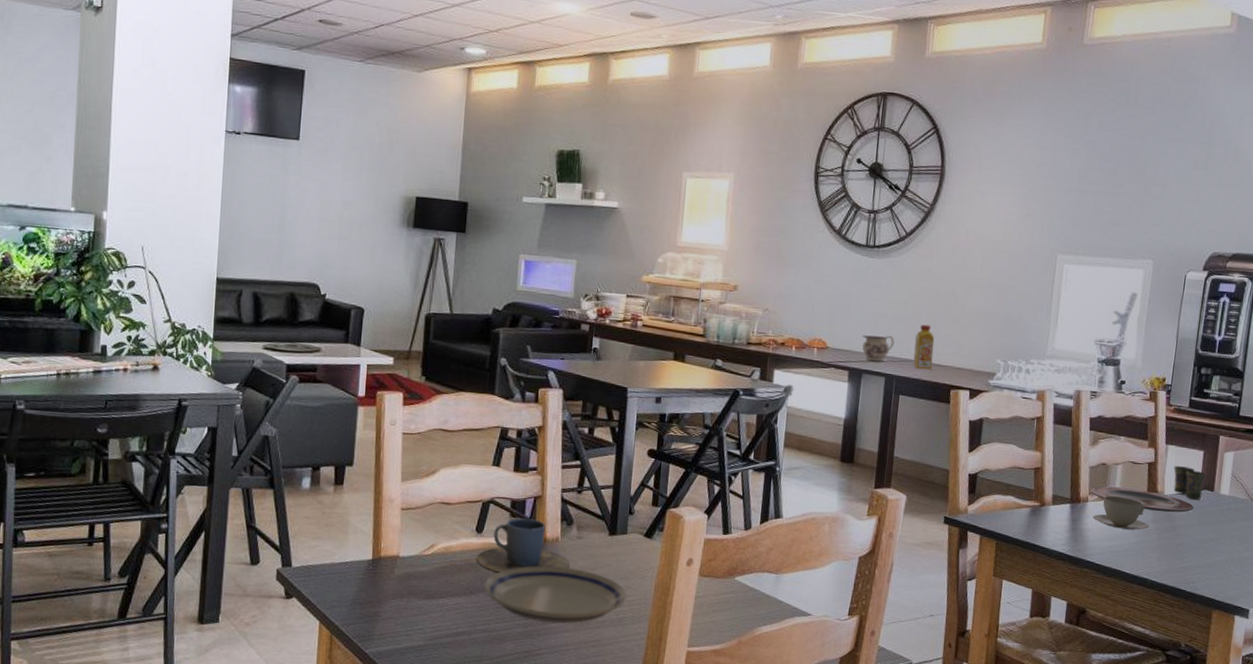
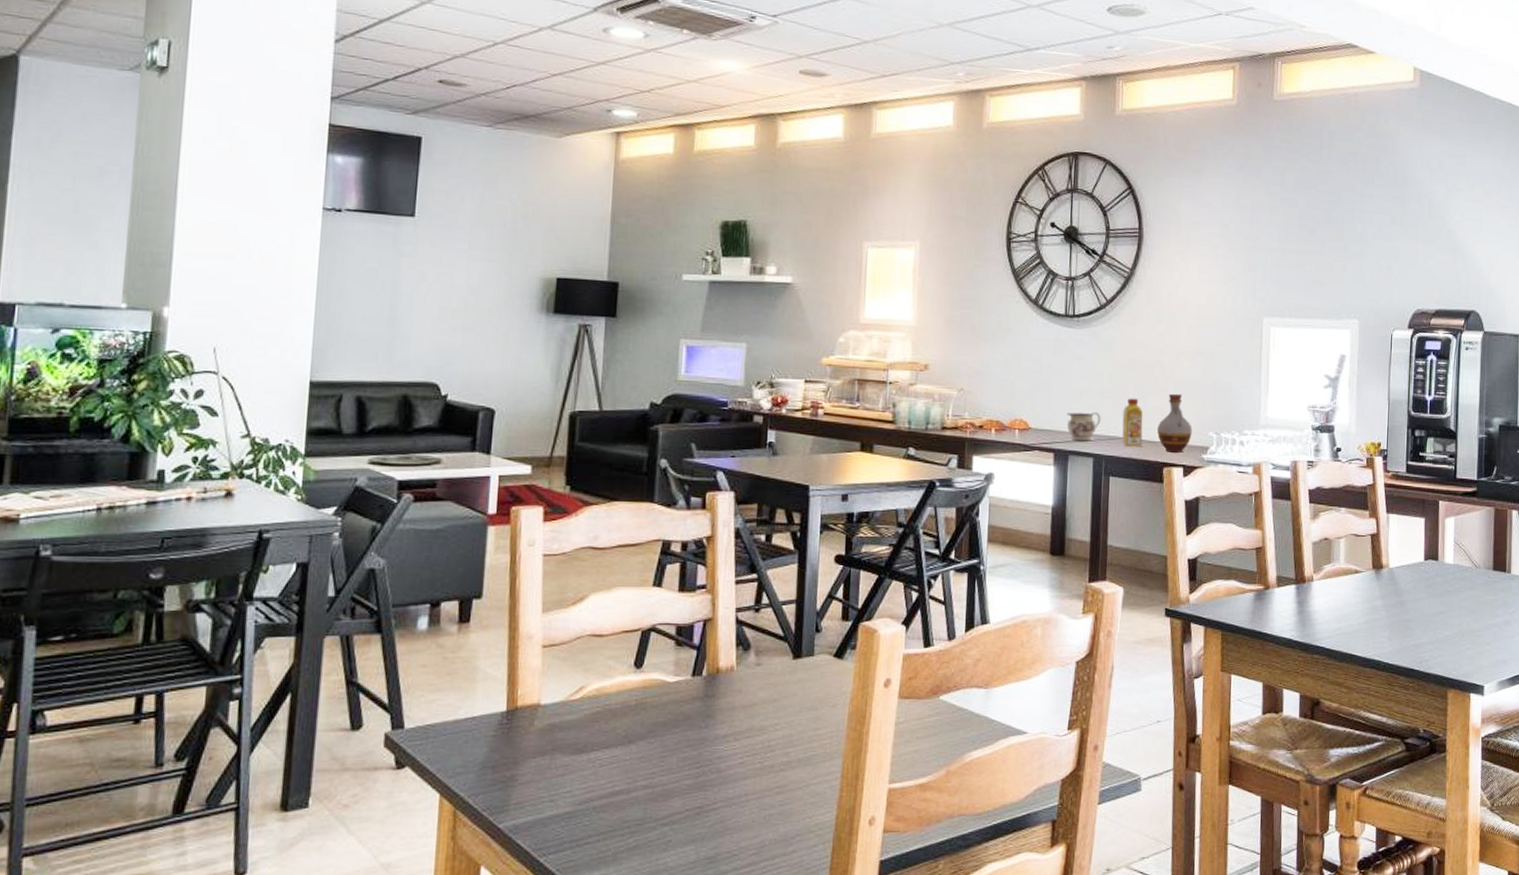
cup: present [477,518,570,573] -> none [636,646,748,714]
plate: present [484,566,627,623] -> none [646,701,817,769]
jug: none [947,322,981,377] -> present [1157,393,1193,453]
plate: present [1090,486,1194,513] -> none [1315,563,1420,586]
teacup: present [1093,495,1150,530] -> none [1319,572,1378,608]
cup: present [1173,465,1207,500] -> none [1397,535,1430,571]

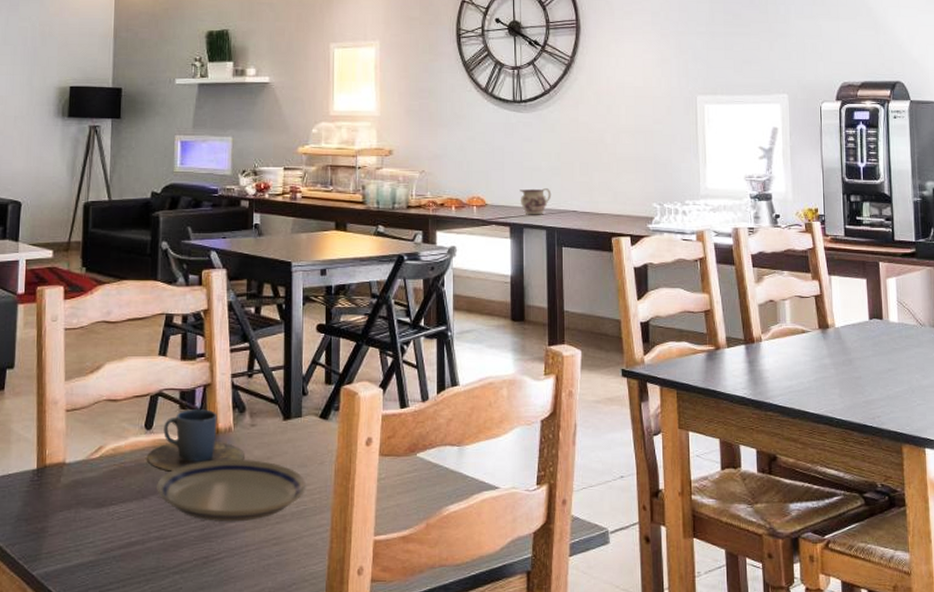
cup: none [636,646,748,714] -> present [147,409,244,471]
plate: none [646,701,817,769] -> present [157,459,307,521]
juice bottle: present [1122,398,1143,447] -> none [570,174,591,219]
jug: present [1157,393,1193,453] -> none [604,168,637,223]

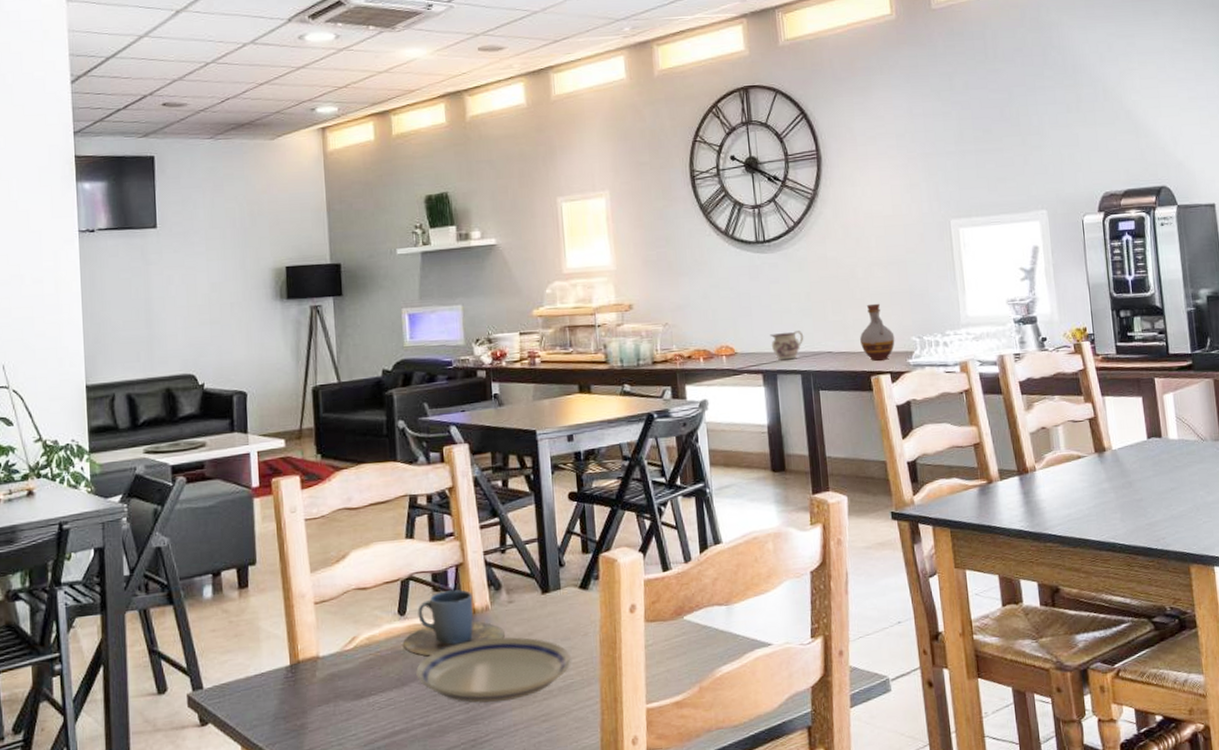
jug: none [604,168,637,223] -> present [860,303,895,361]

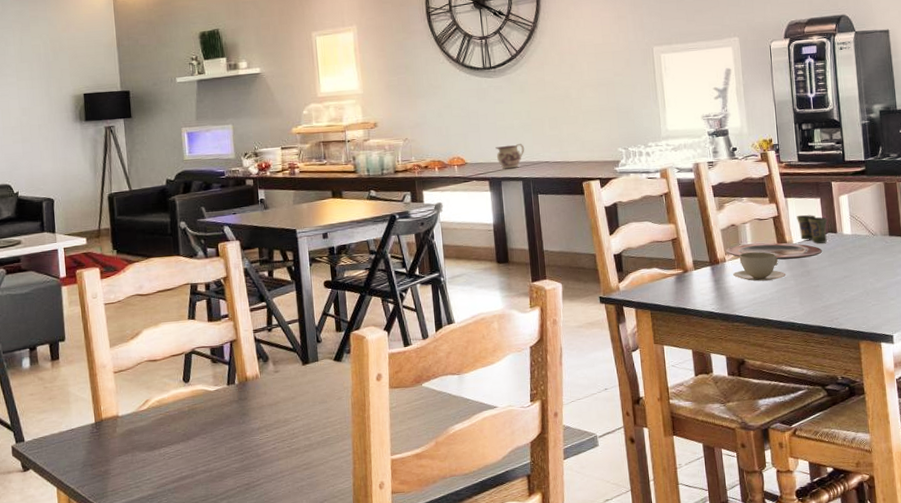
cup: present [403,590,505,656] -> none [188,361,272,416]
plate: present [416,637,572,703] -> none [199,400,328,454]
jug: present [860,303,895,361] -> none [573,119,604,169]
plate: none [1036,448,1146,469] -> present [726,242,823,260]
teacup: none [1044,459,1105,494] -> present [733,252,786,281]
cup: none [1116,416,1151,450] -> present [796,214,828,244]

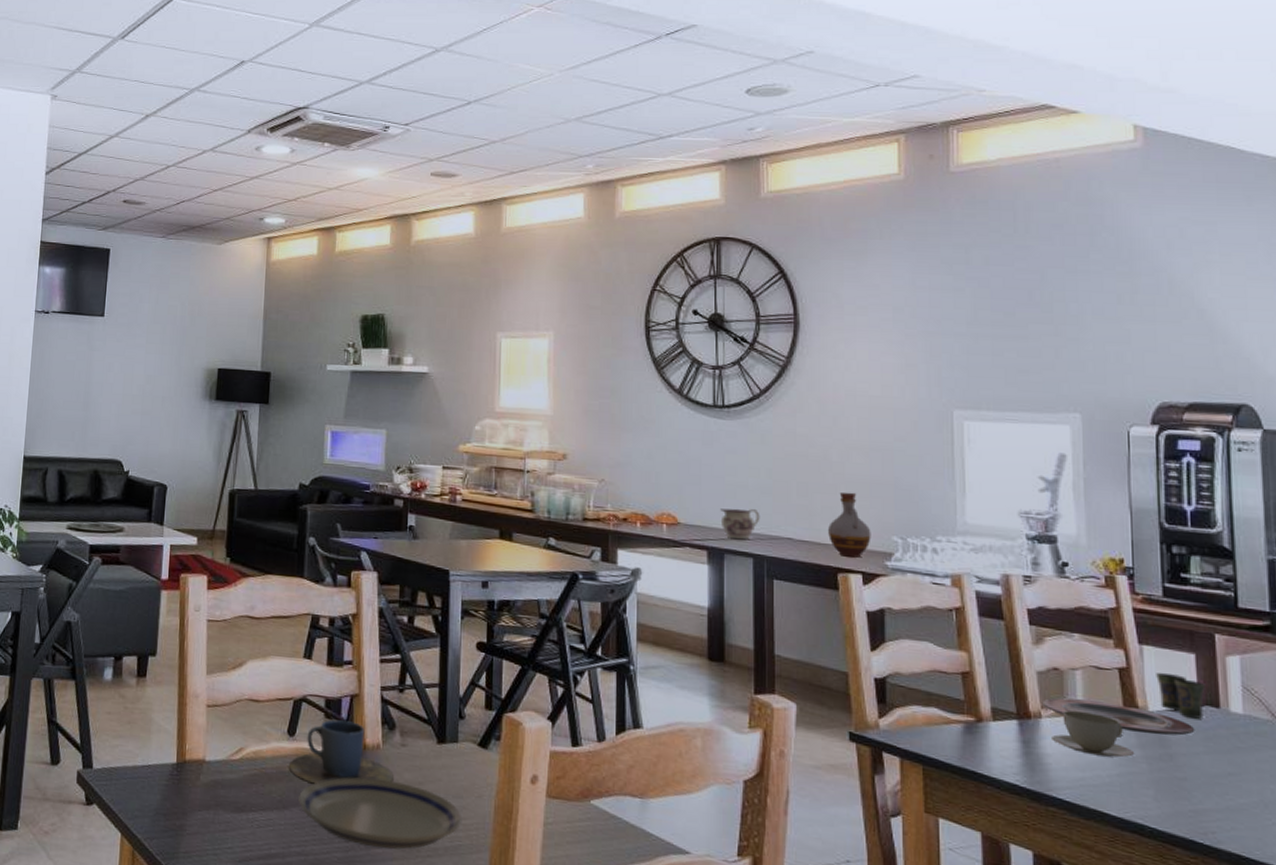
cup: none [188,361,272,416] -> present [289,719,394,784]
plate: none [199,400,328,454] -> present [298,777,463,850]
jug: none [573,119,604,169] -> present [828,492,871,558]

